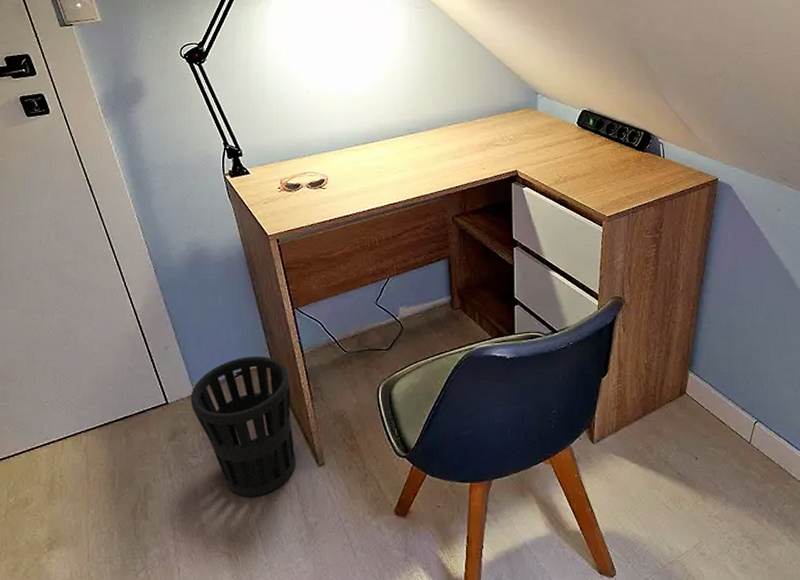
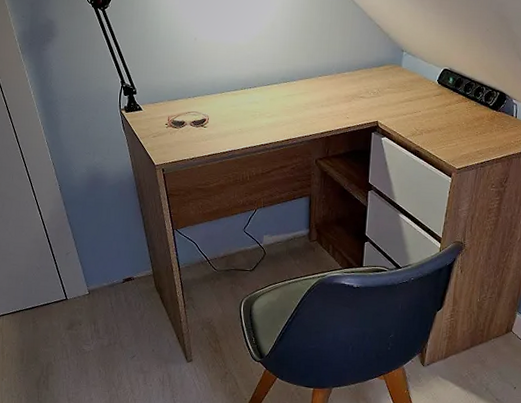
wastebasket: present [190,356,297,497] -> none [85,266,170,381]

